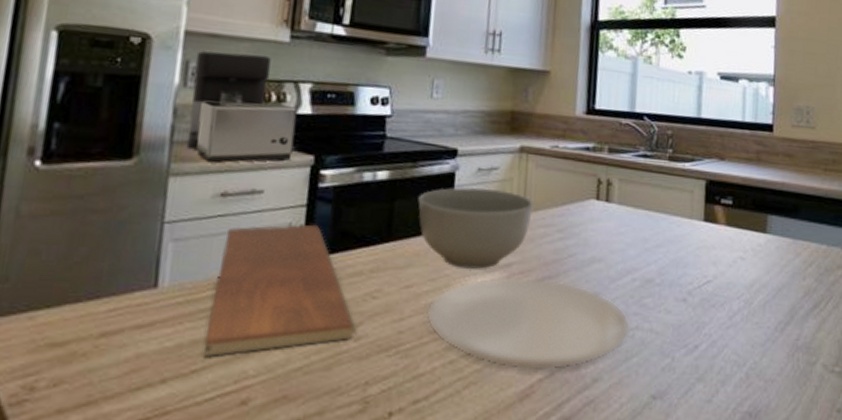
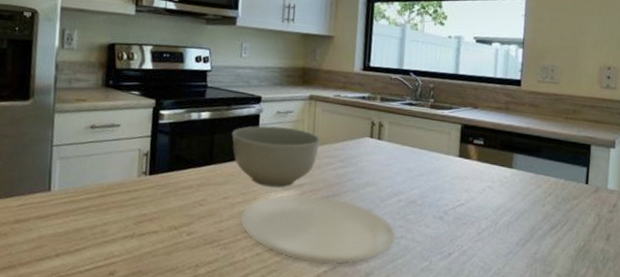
coffee maker: present [186,51,271,150] -> none [65,22,122,95]
toaster: present [196,101,297,164] -> none [72,59,142,105]
chopping board: present [204,223,357,356] -> none [83,149,189,241]

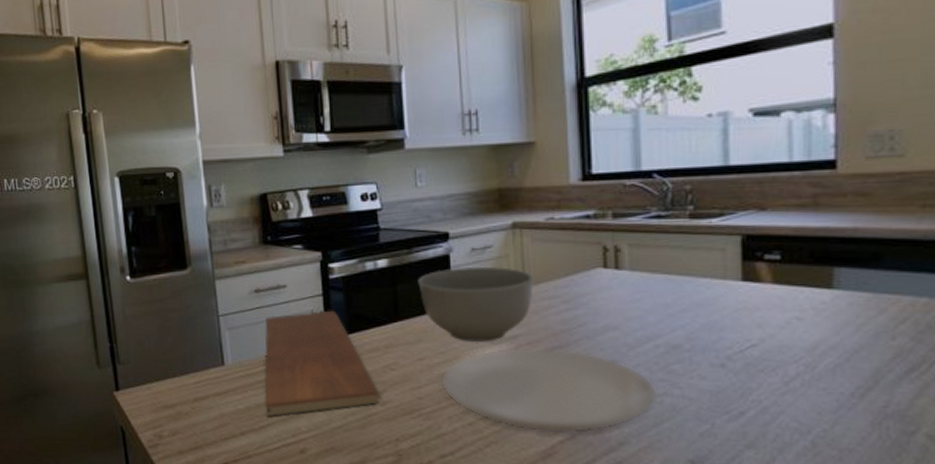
chopping board: none [83,149,189,241] -> present [264,310,382,416]

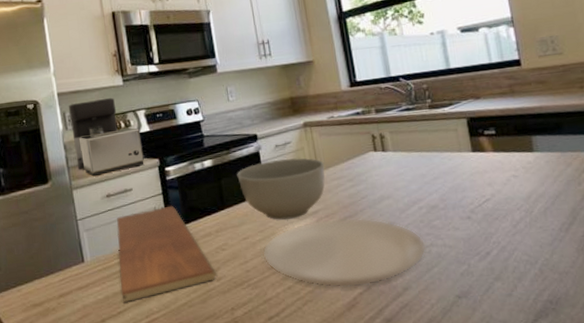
coffee maker: none [215,171,274,257] -> present [68,97,118,170]
toaster: none [226,210,303,267] -> present [79,127,145,177]

